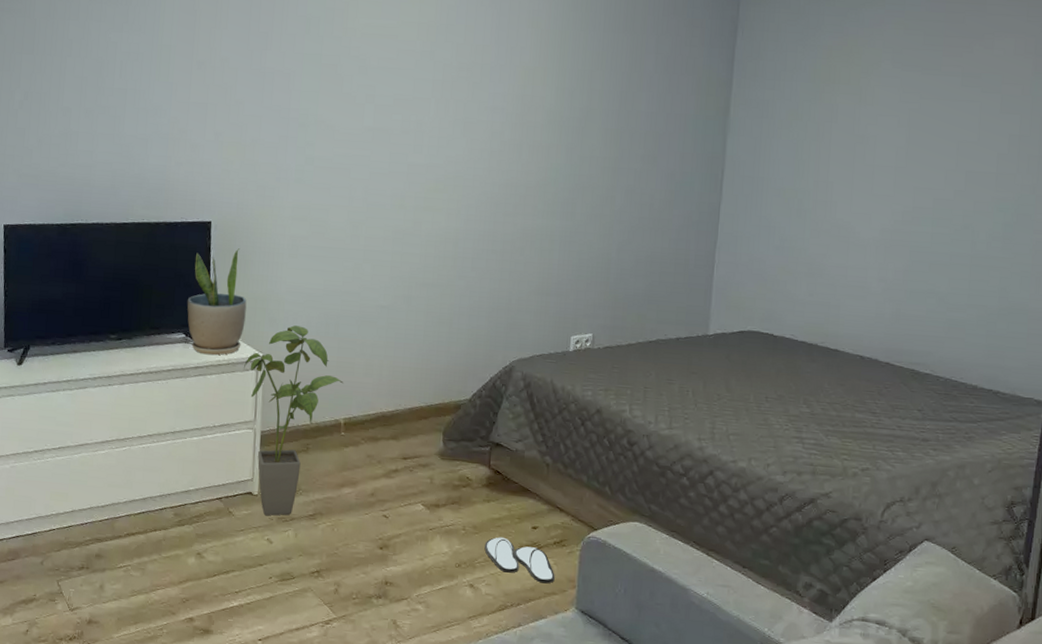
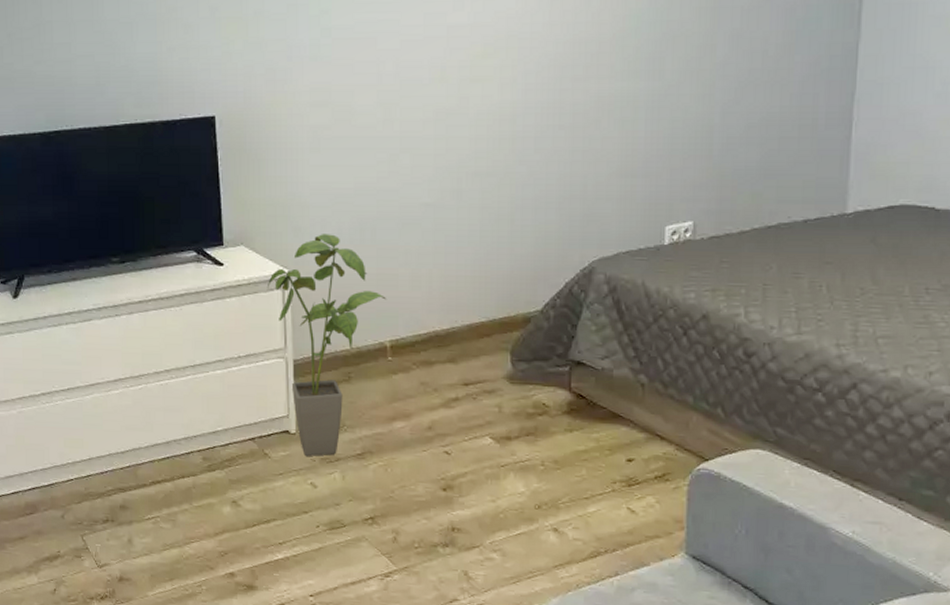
potted plant: present [187,248,247,355] -> none [195,146,265,275]
slippers: present [484,537,555,584] -> none [569,472,658,525]

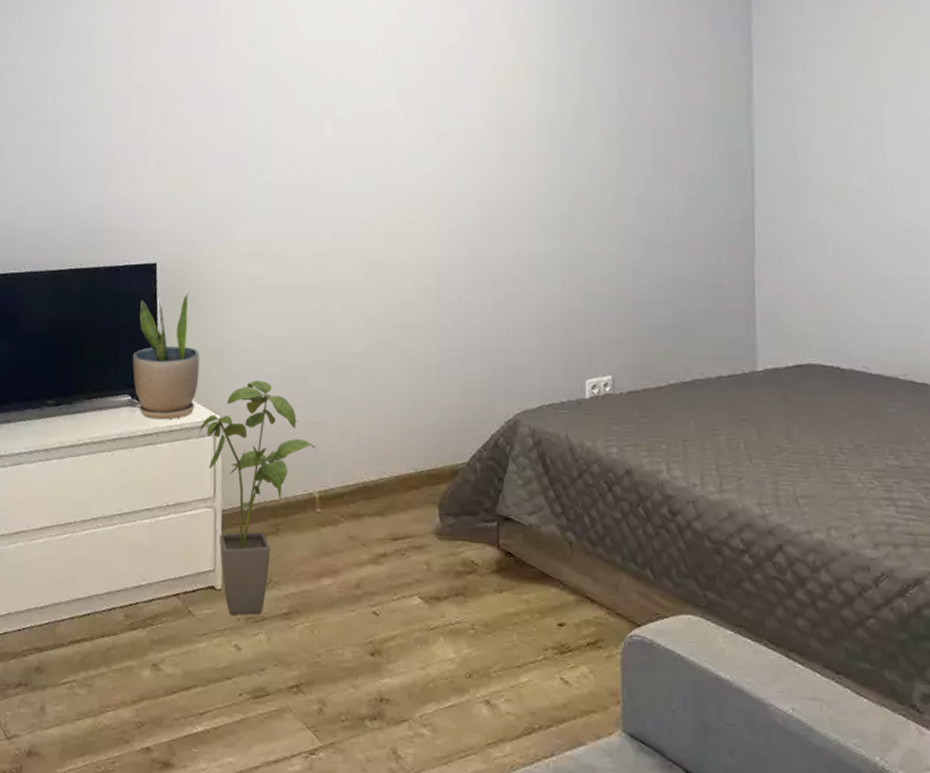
potted plant: none [195,146,265,275] -> present [132,293,200,420]

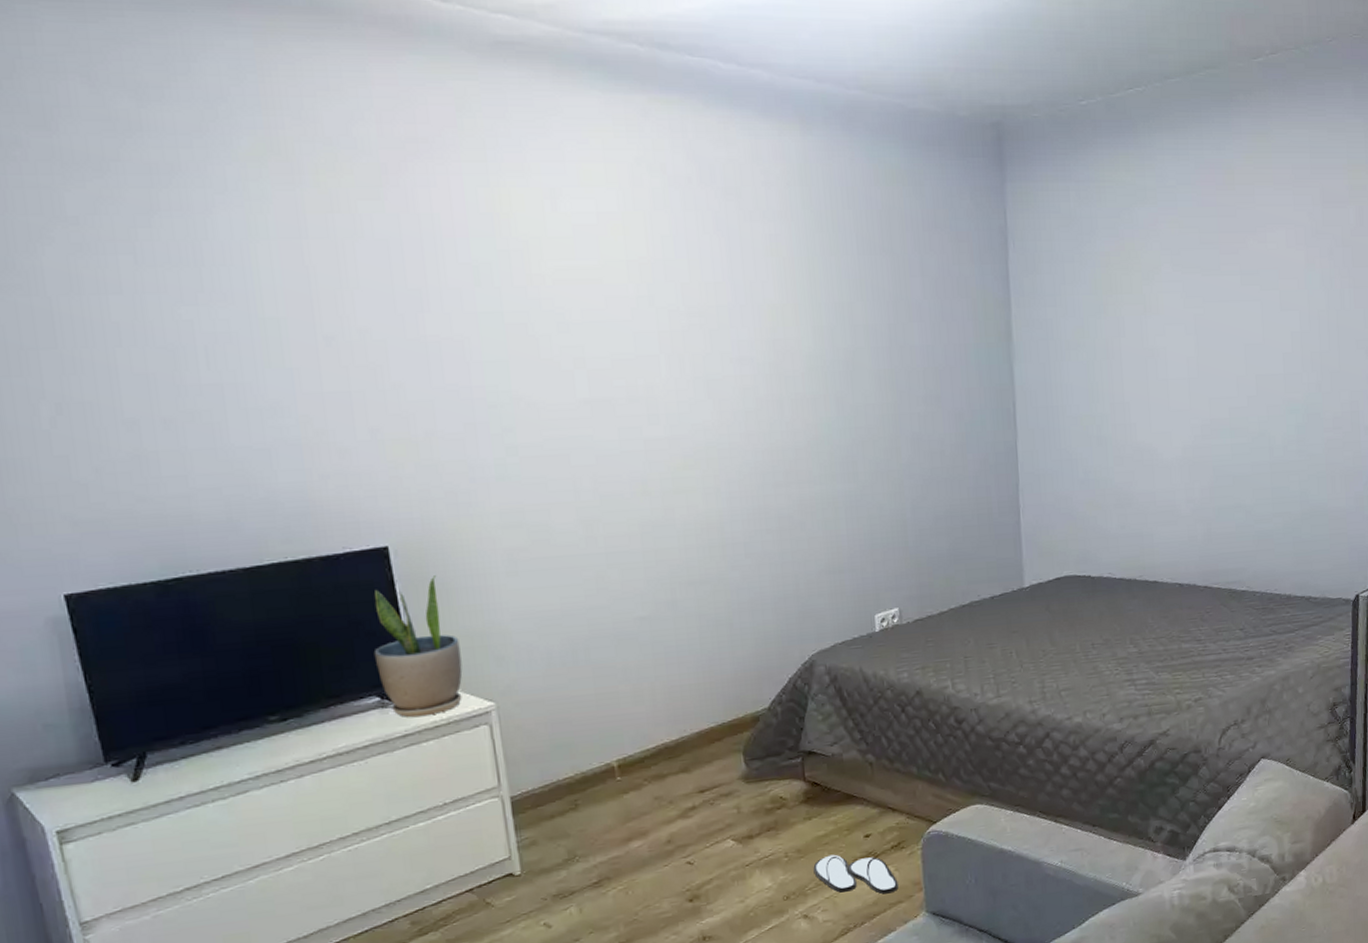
house plant: present [198,380,317,616] -> none [470,659,610,897]
slippers: none [500,637,592,698] -> present [813,854,898,894]

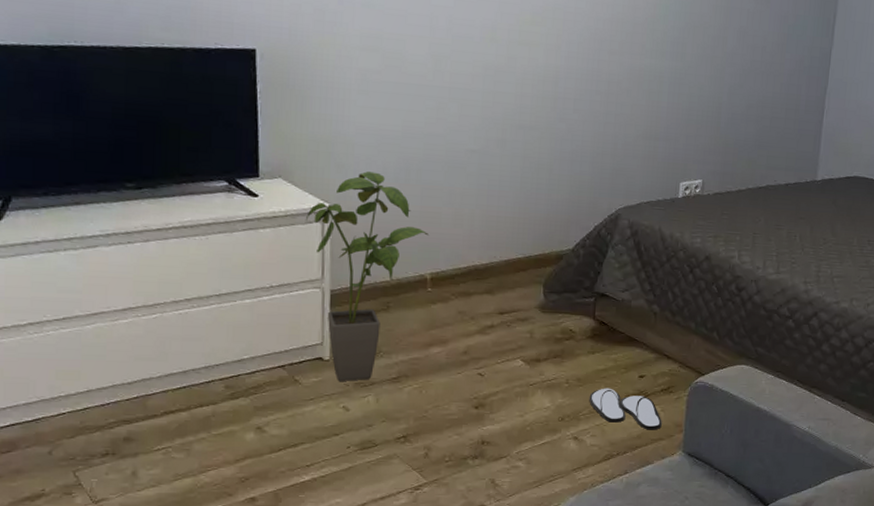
potted plant: present [373,575,463,718] -> none [228,82,307,206]
house plant: none [470,659,610,897] -> present [305,171,430,382]

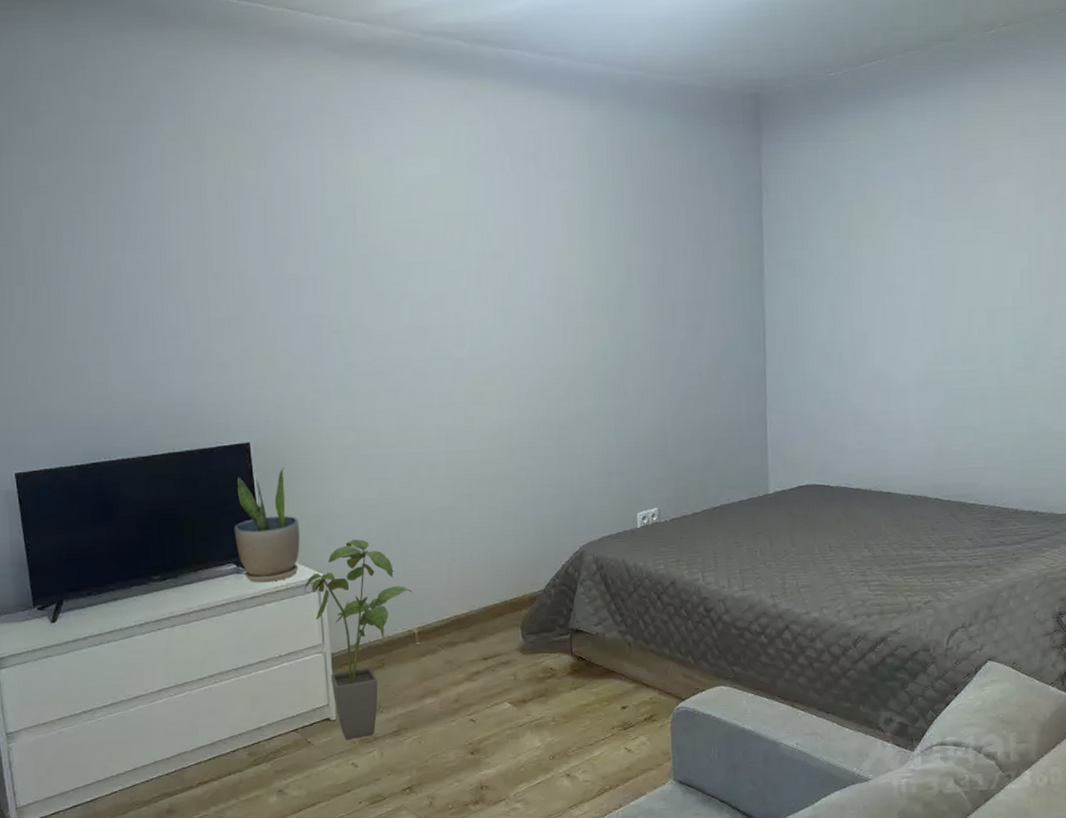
potted plant: none [228,82,307,206] -> present [234,467,300,583]
slippers: present [589,388,662,430] -> none [576,722,650,761]

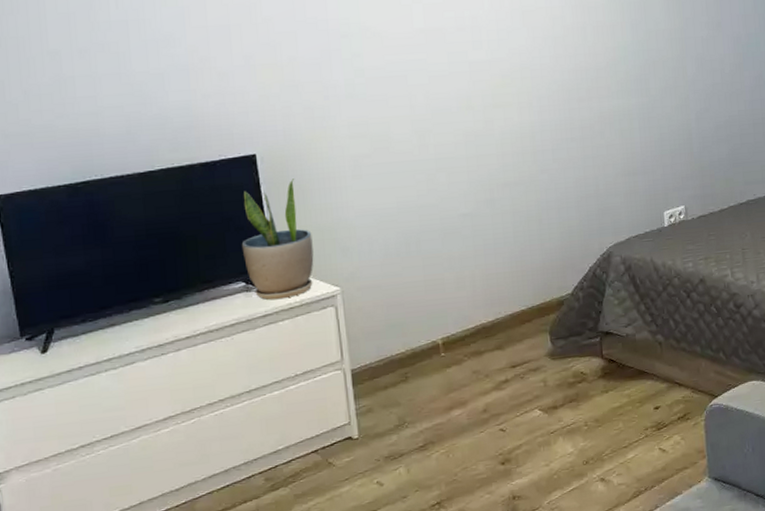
house plant: present [303,539,413,740] -> none [319,250,436,458]

